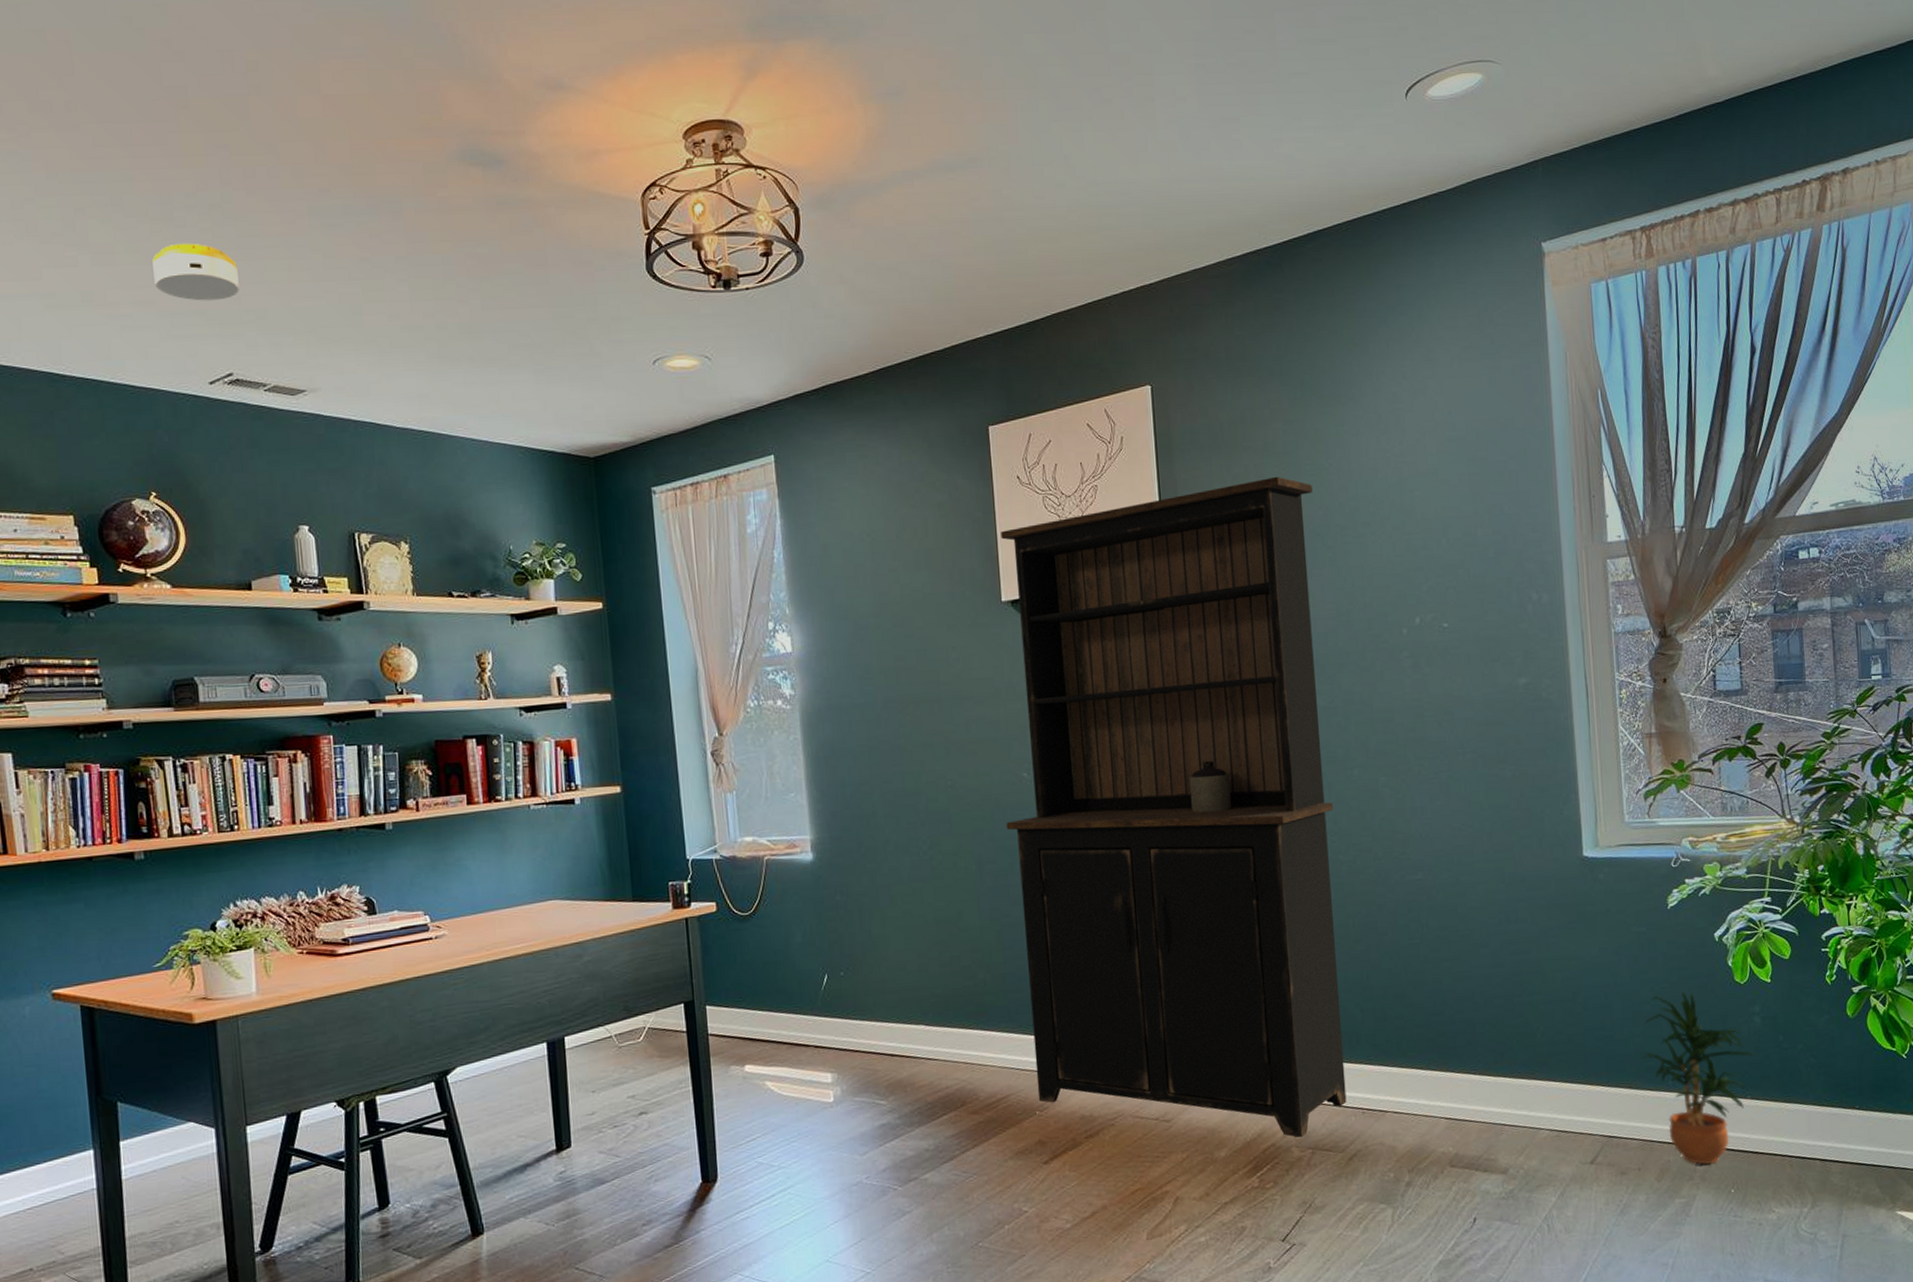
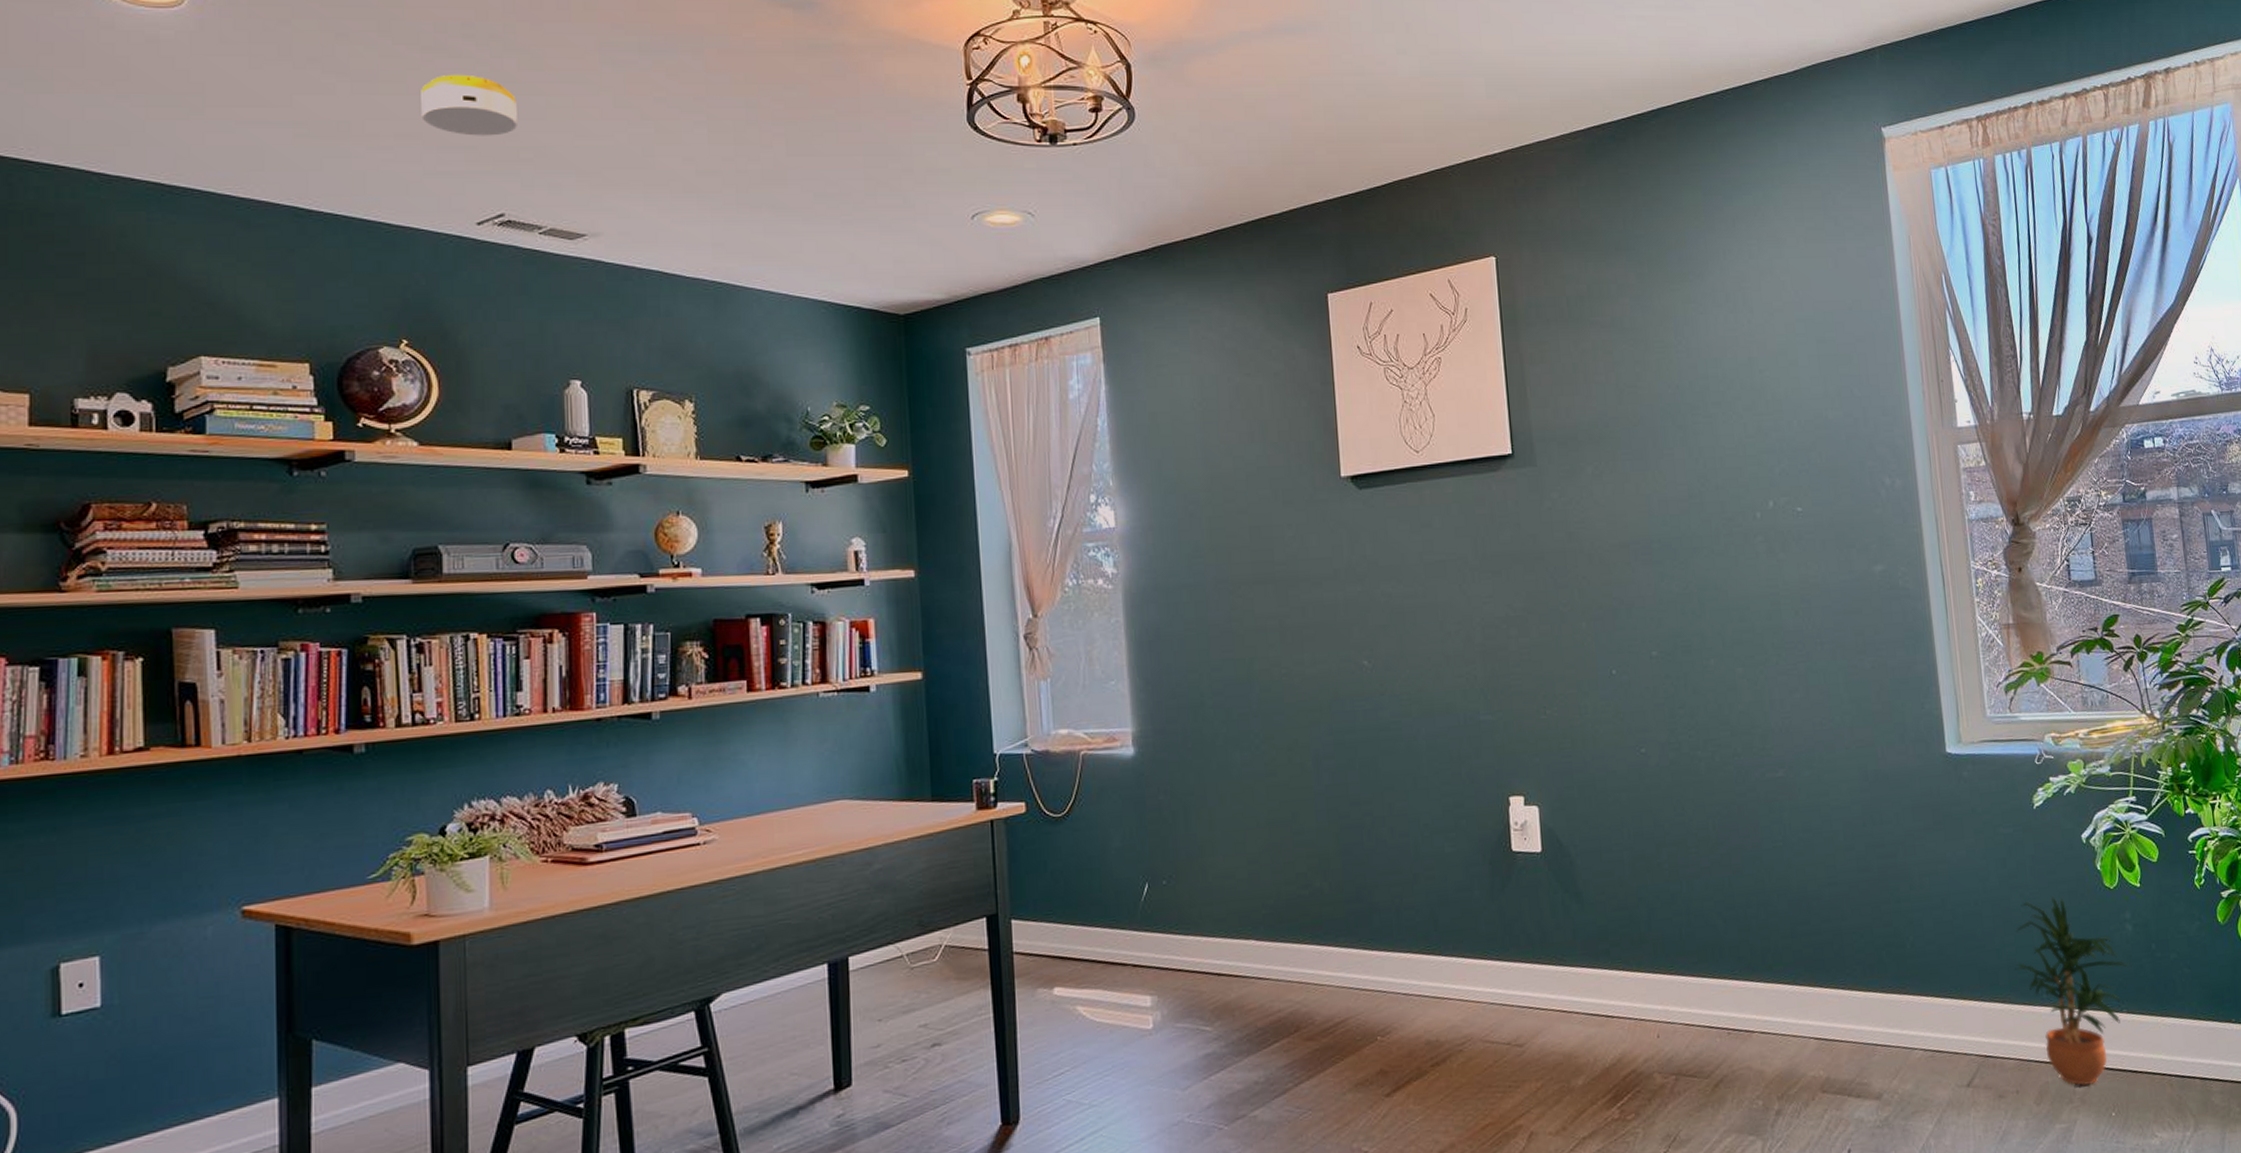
bookshelf: present [1001,476,1347,1137] -> none [1340,352,1711,1062]

